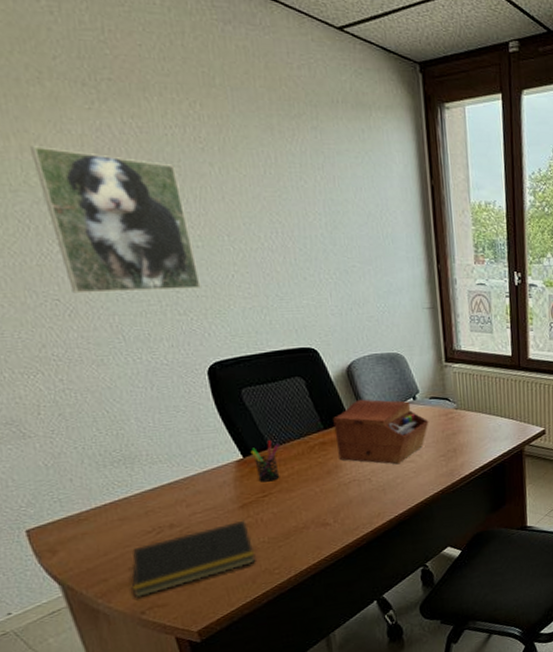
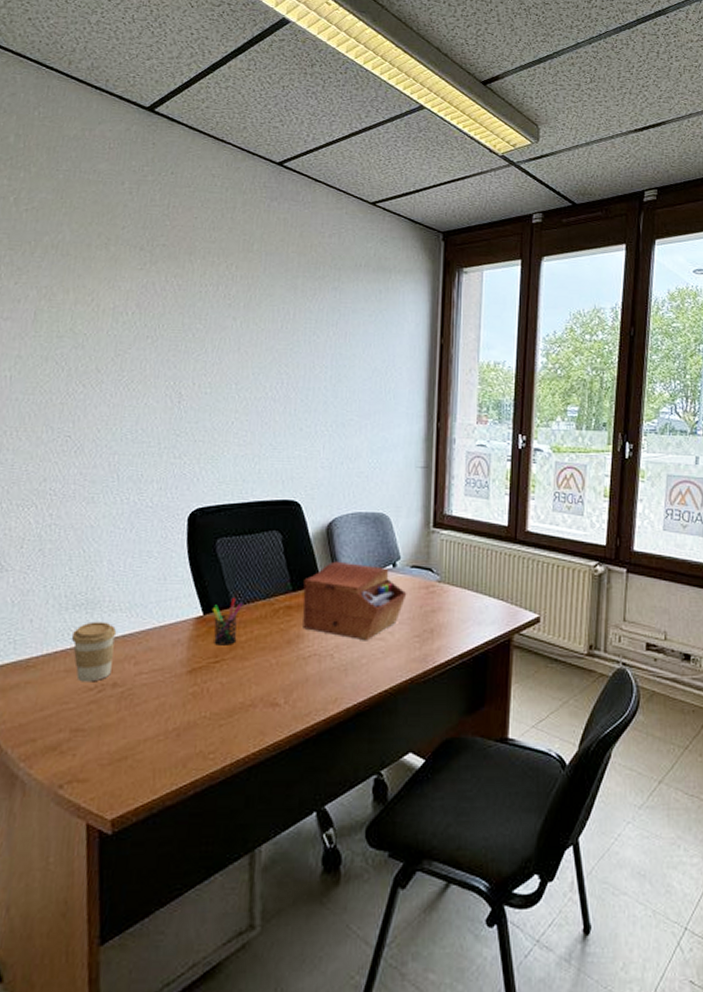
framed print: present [29,146,201,294] -> none [83,299,202,433]
coffee cup: none [116,473,165,527] -> present [71,622,117,682]
notepad: present [131,520,256,598] -> none [57,687,193,768]

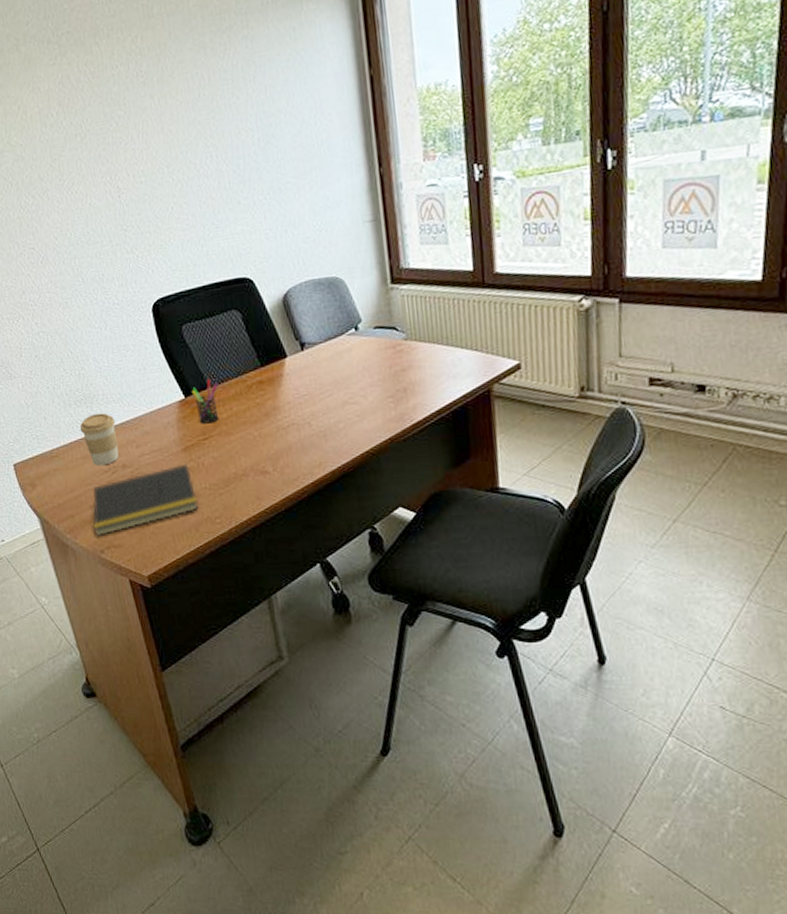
notepad: none [57,687,193,768] -> present [92,463,199,537]
sewing box: present [302,561,407,641] -> none [270,331,374,407]

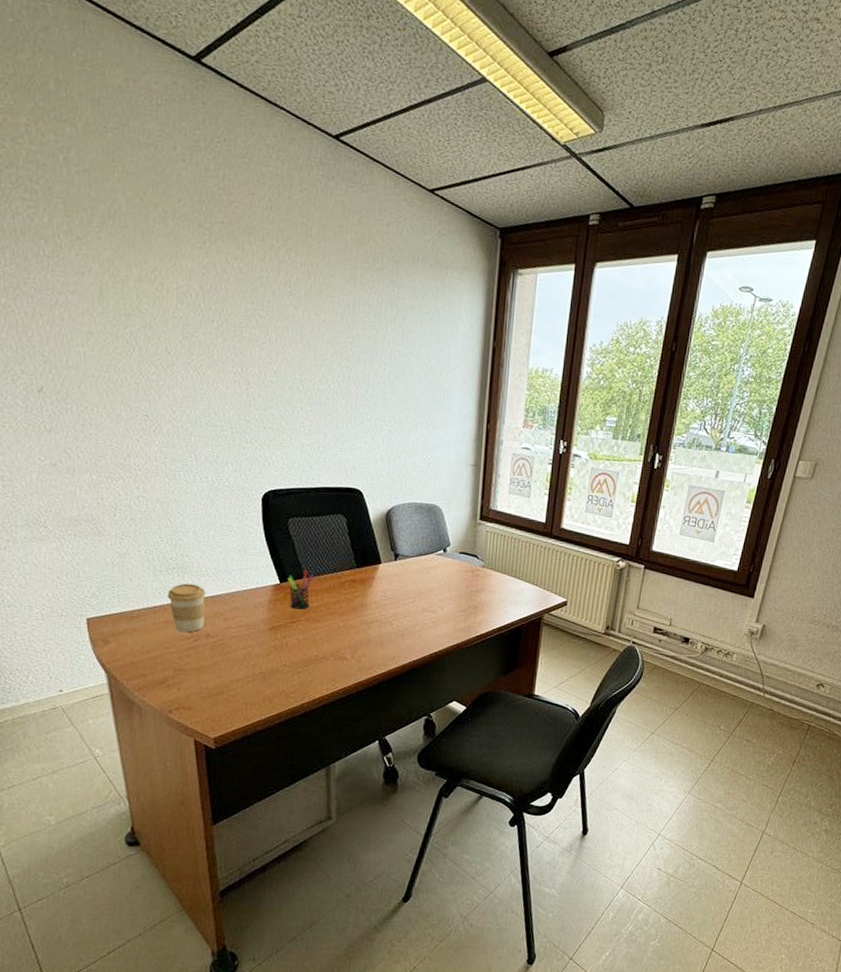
notepad: present [92,463,199,537] -> none [166,641,276,698]

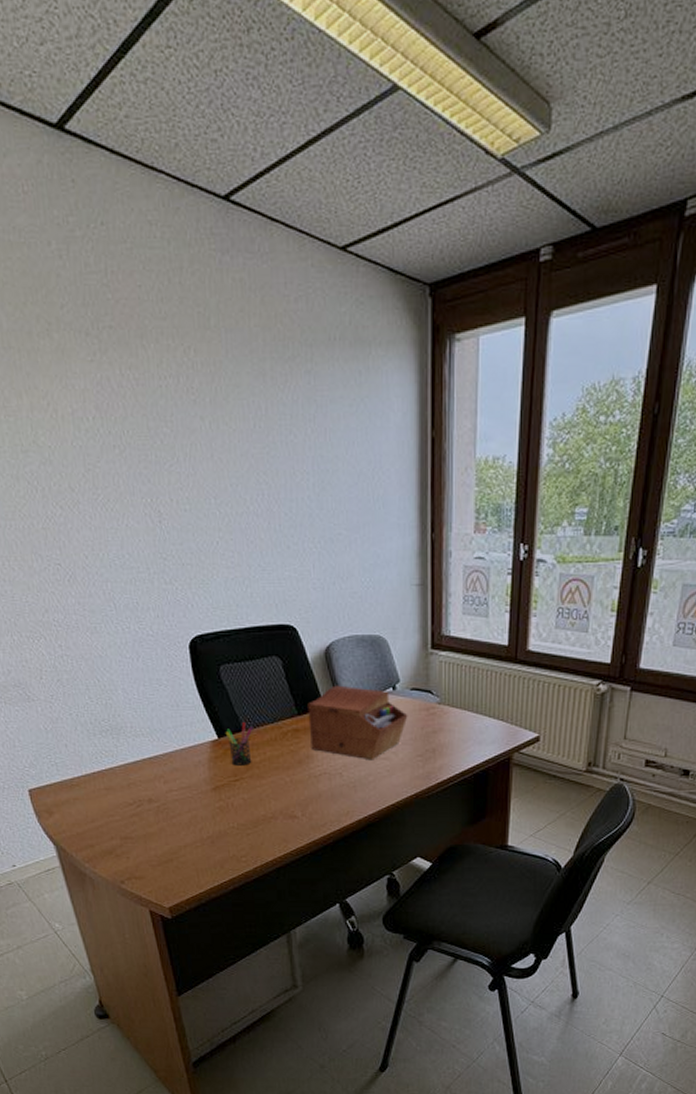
coffee cup: present [167,583,206,633] -> none [104,746,145,798]
sewing box: none [365,544,455,612] -> present [308,685,408,761]

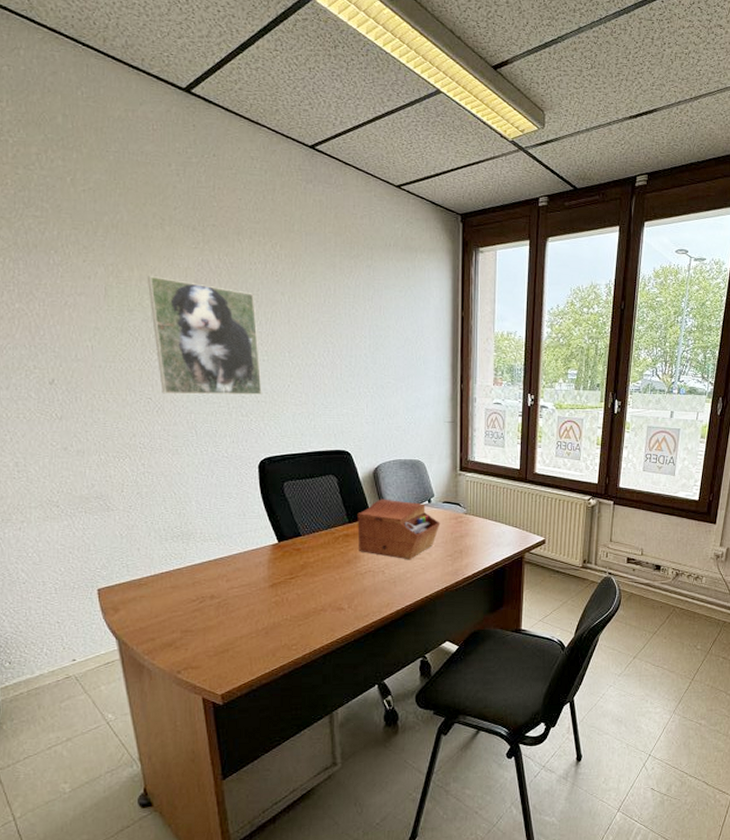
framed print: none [38,403,187,558] -> present [147,276,262,395]
pen holder: present [225,722,253,766] -> none [285,529,309,566]

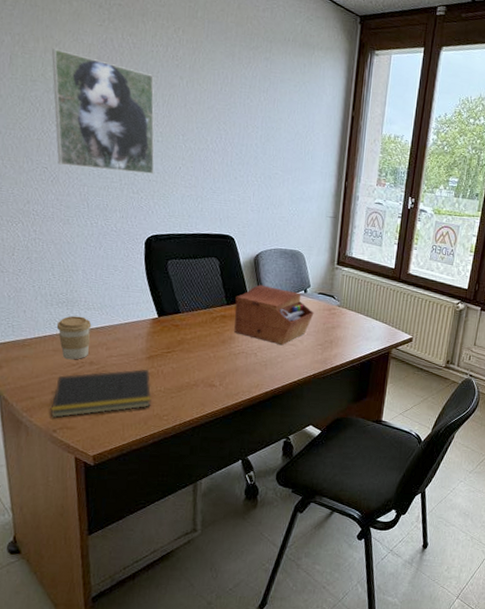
coffee cup: none [173,549,210,596] -> present [56,315,92,360]
notepad: none [174,598,278,659] -> present [51,368,152,419]

